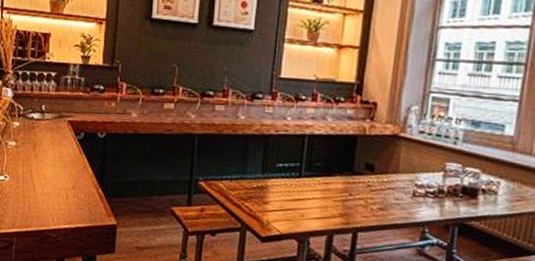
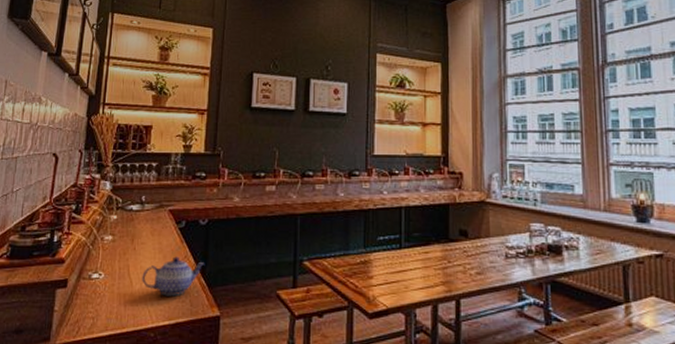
teapot: none [44,166,103,203] -> present [142,256,205,297]

